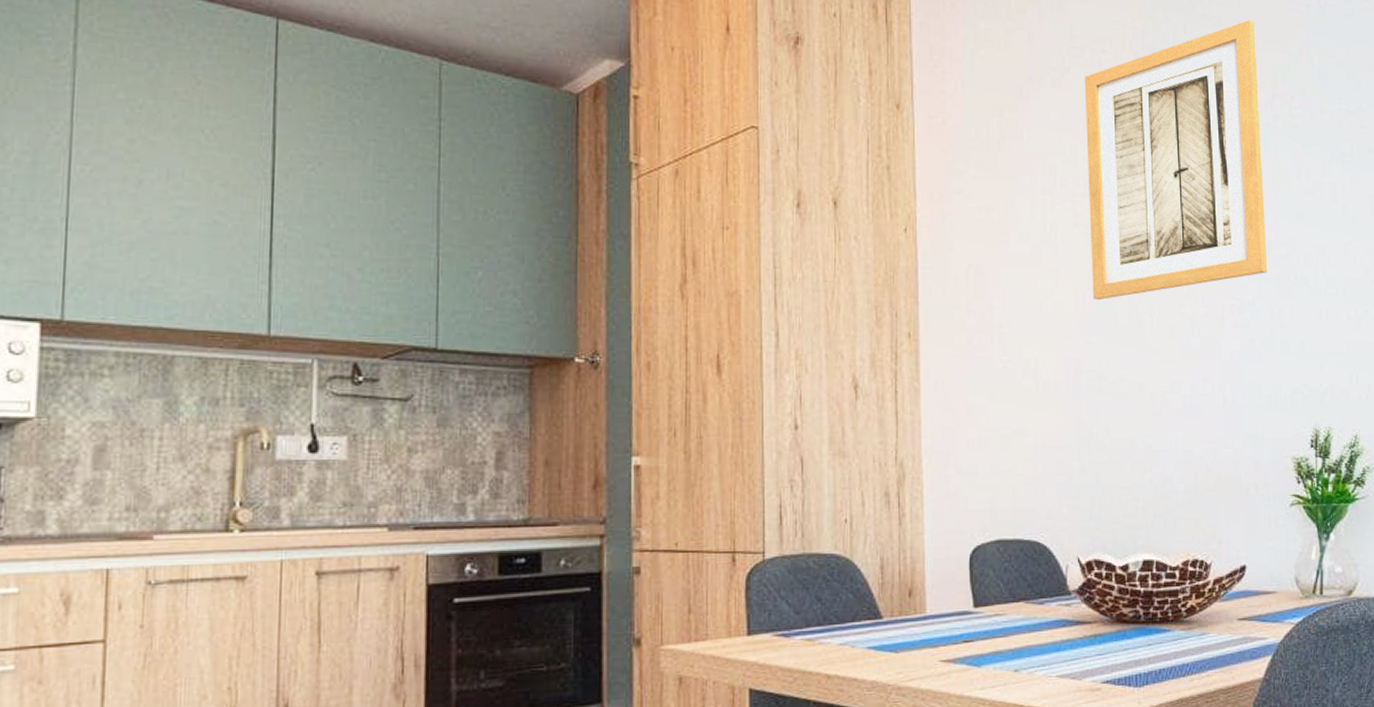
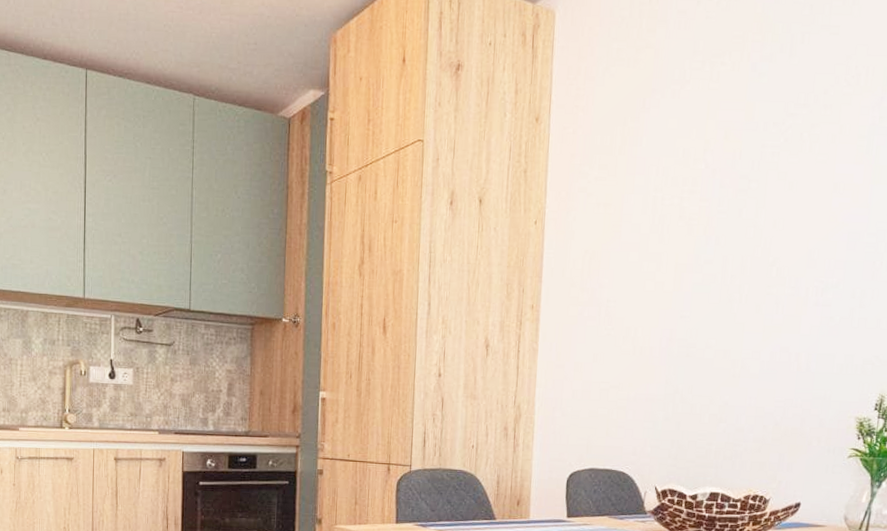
wall art: present [1084,20,1268,301] -> none [690,27,873,282]

